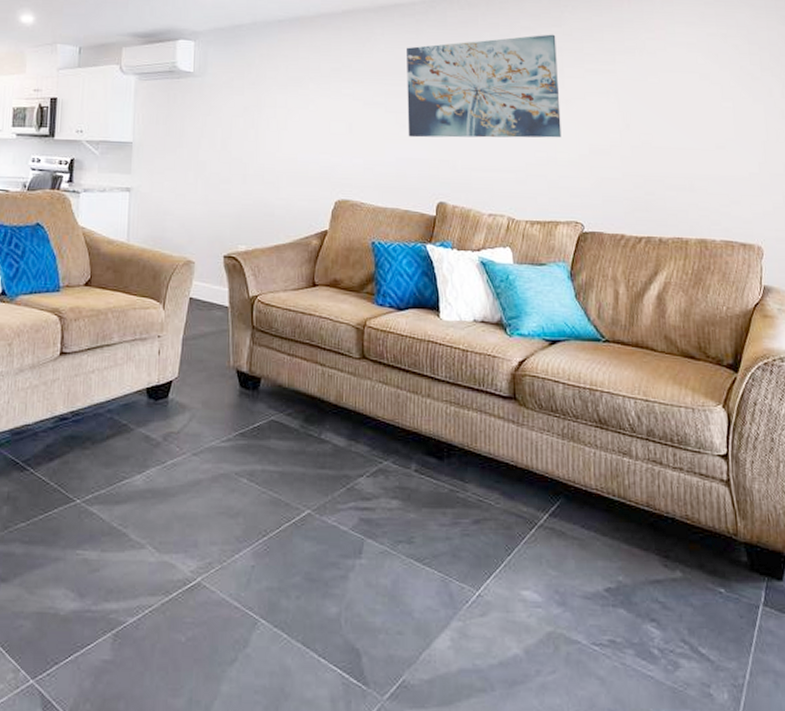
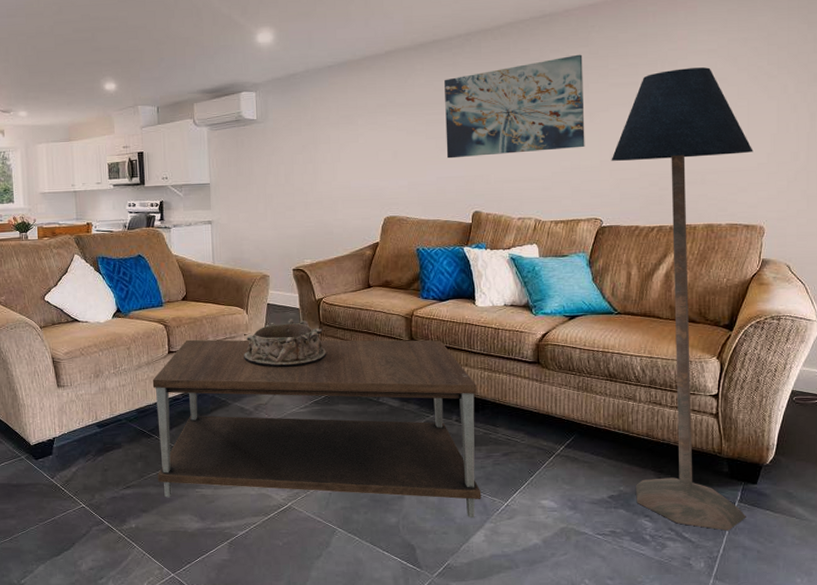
coffee table: none [27,338,447,613] -> present [152,339,481,518]
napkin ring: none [155,319,259,384] -> present [244,319,327,367]
floor lamp: none [590,60,774,646] -> present [611,67,753,531]

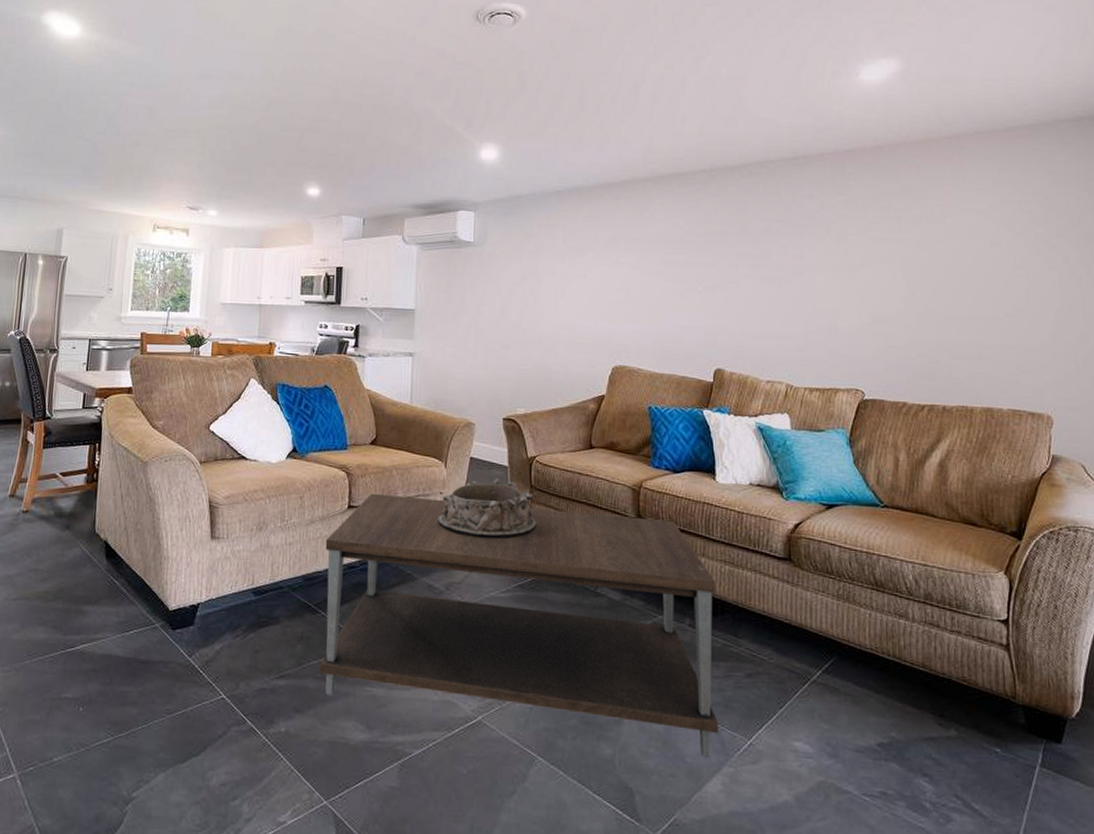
wall art: present [444,54,585,159] -> none [686,202,843,306]
floor lamp: present [611,67,753,531] -> none [873,227,1051,805]

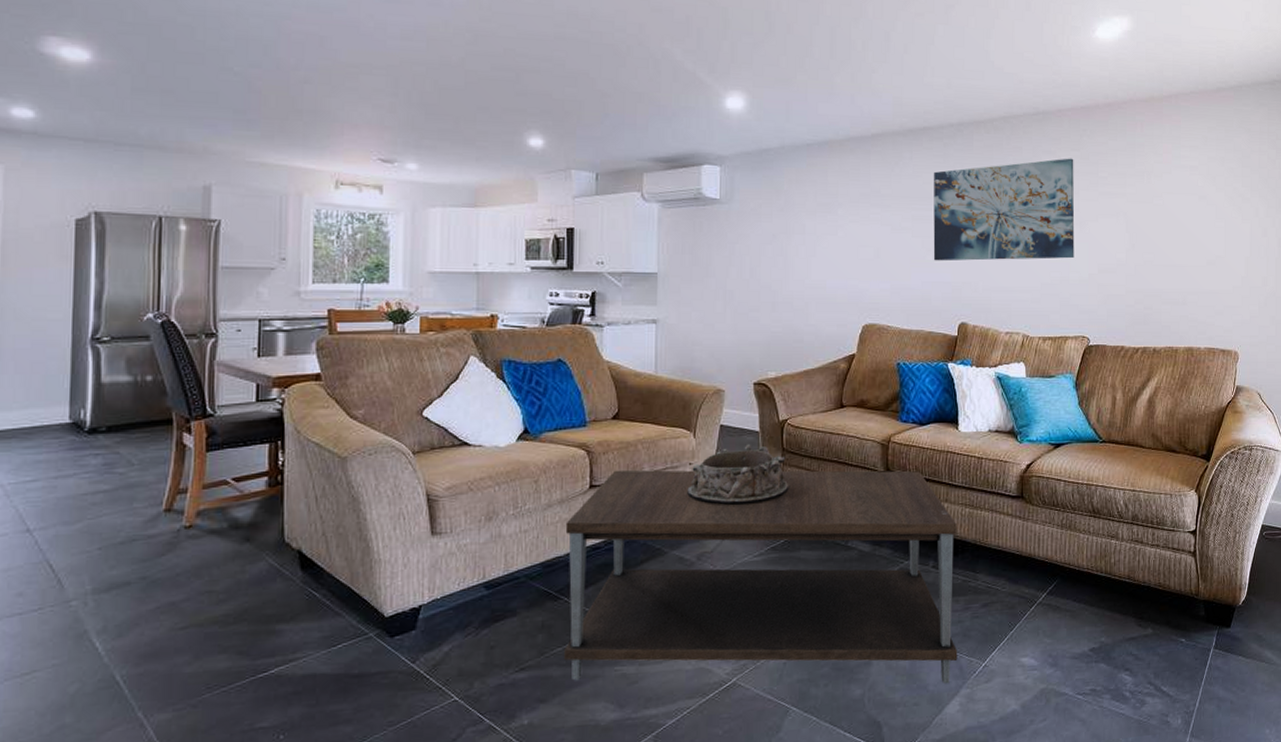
wall art: none [686,202,843,306] -> present [933,158,1075,261]

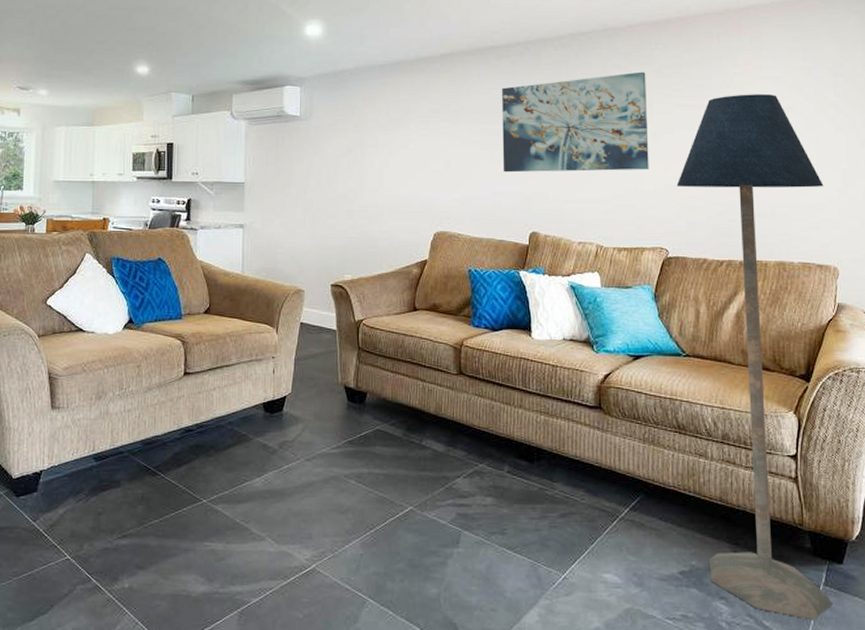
coffee table: present [564,470,958,684] -> none [160,359,536,593]
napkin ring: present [687,444,789,505] -> none [270,342,365,398]
floor lamp: none [1099,183,1229,681] -> present [676,94,833,620]

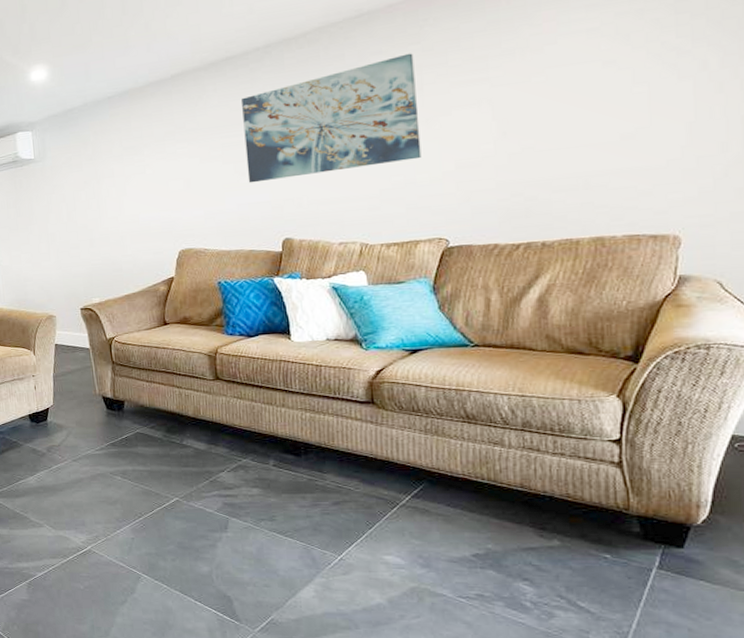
floor lamp: present [676,94,833,620] -> none [457,50,670,602]

